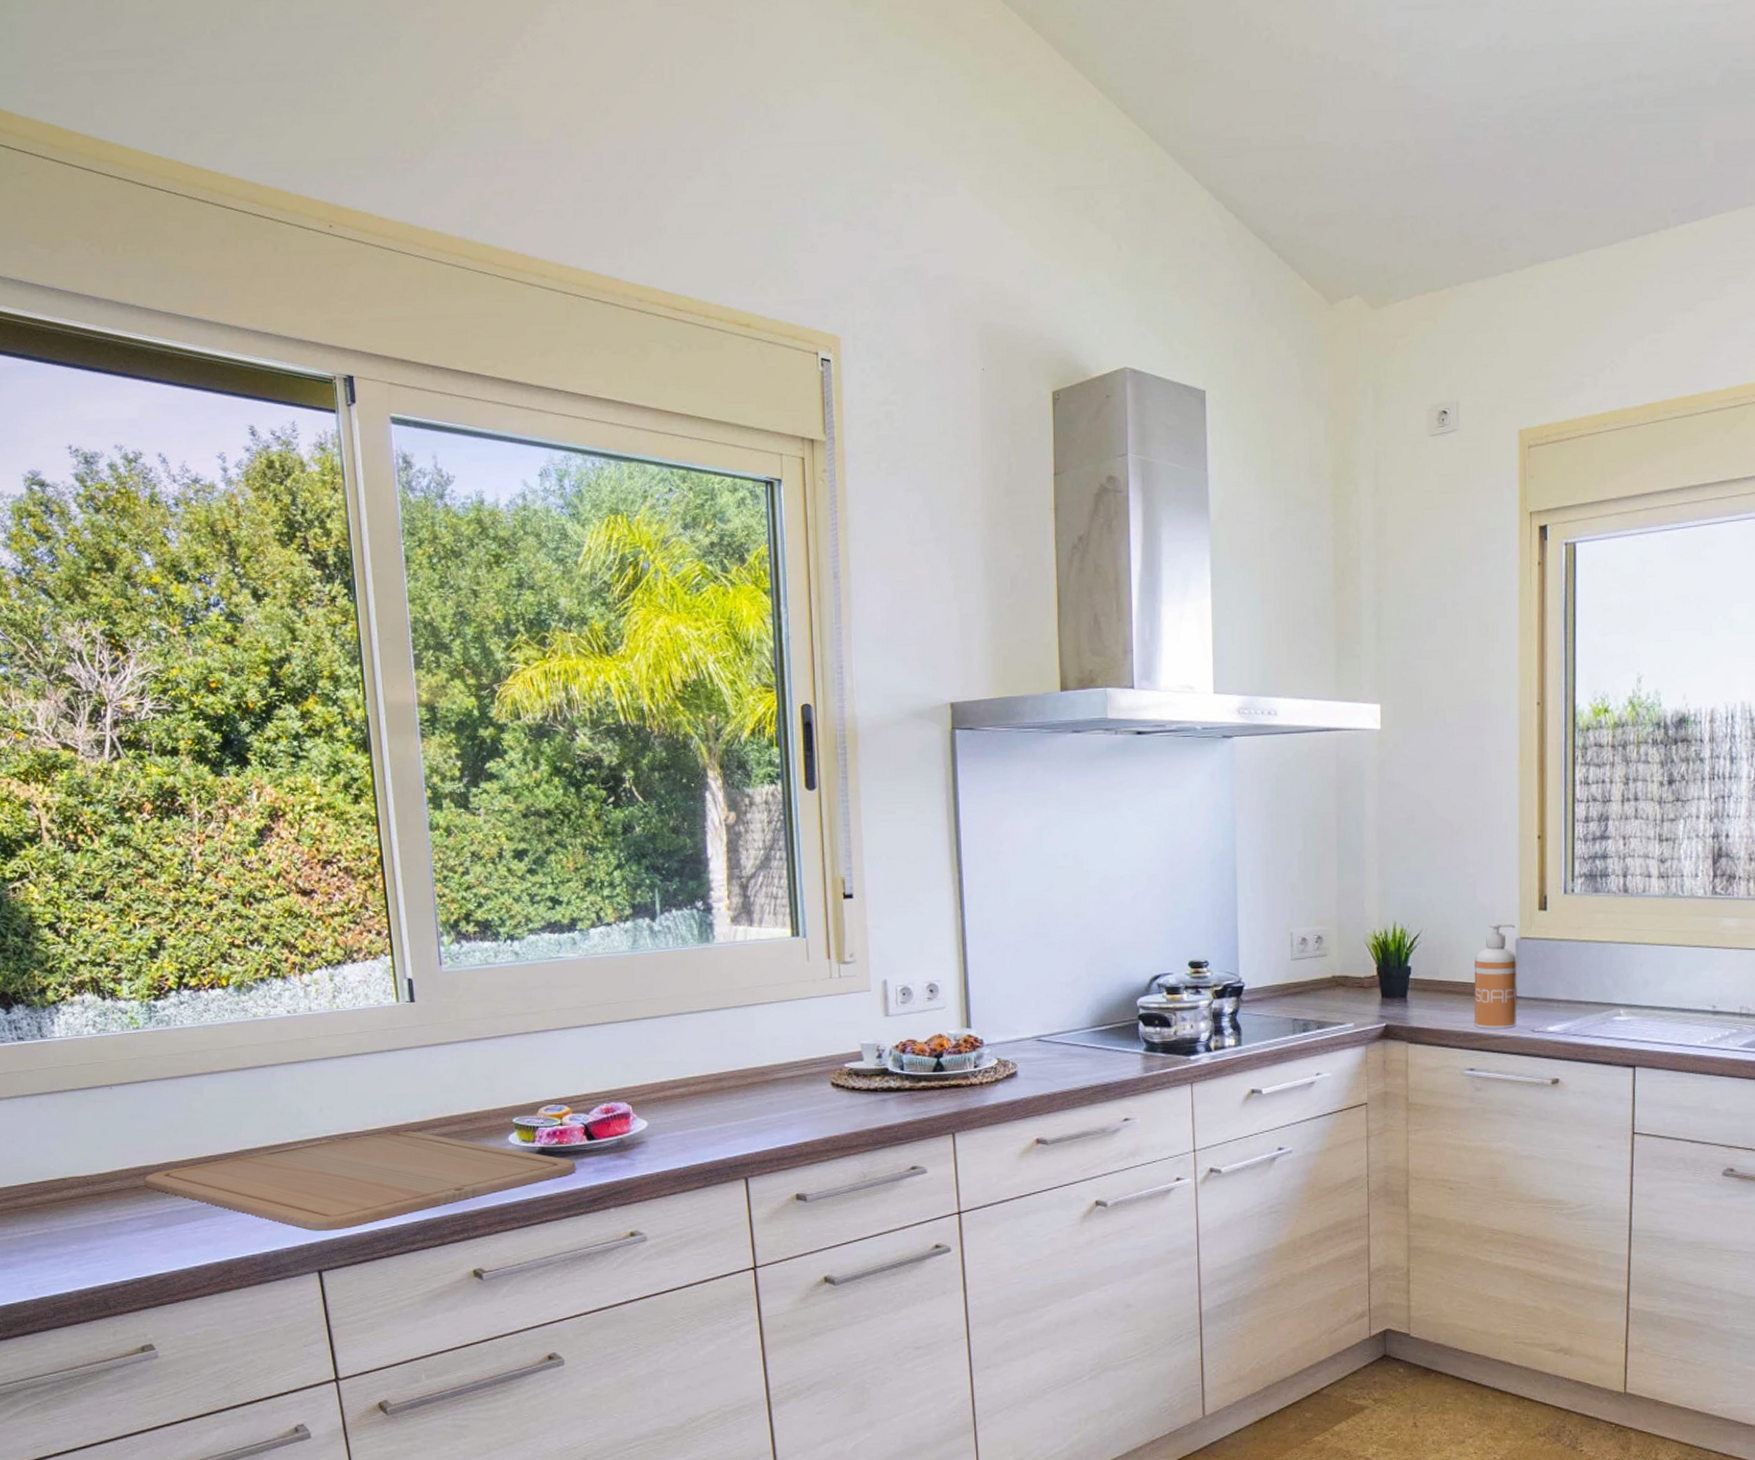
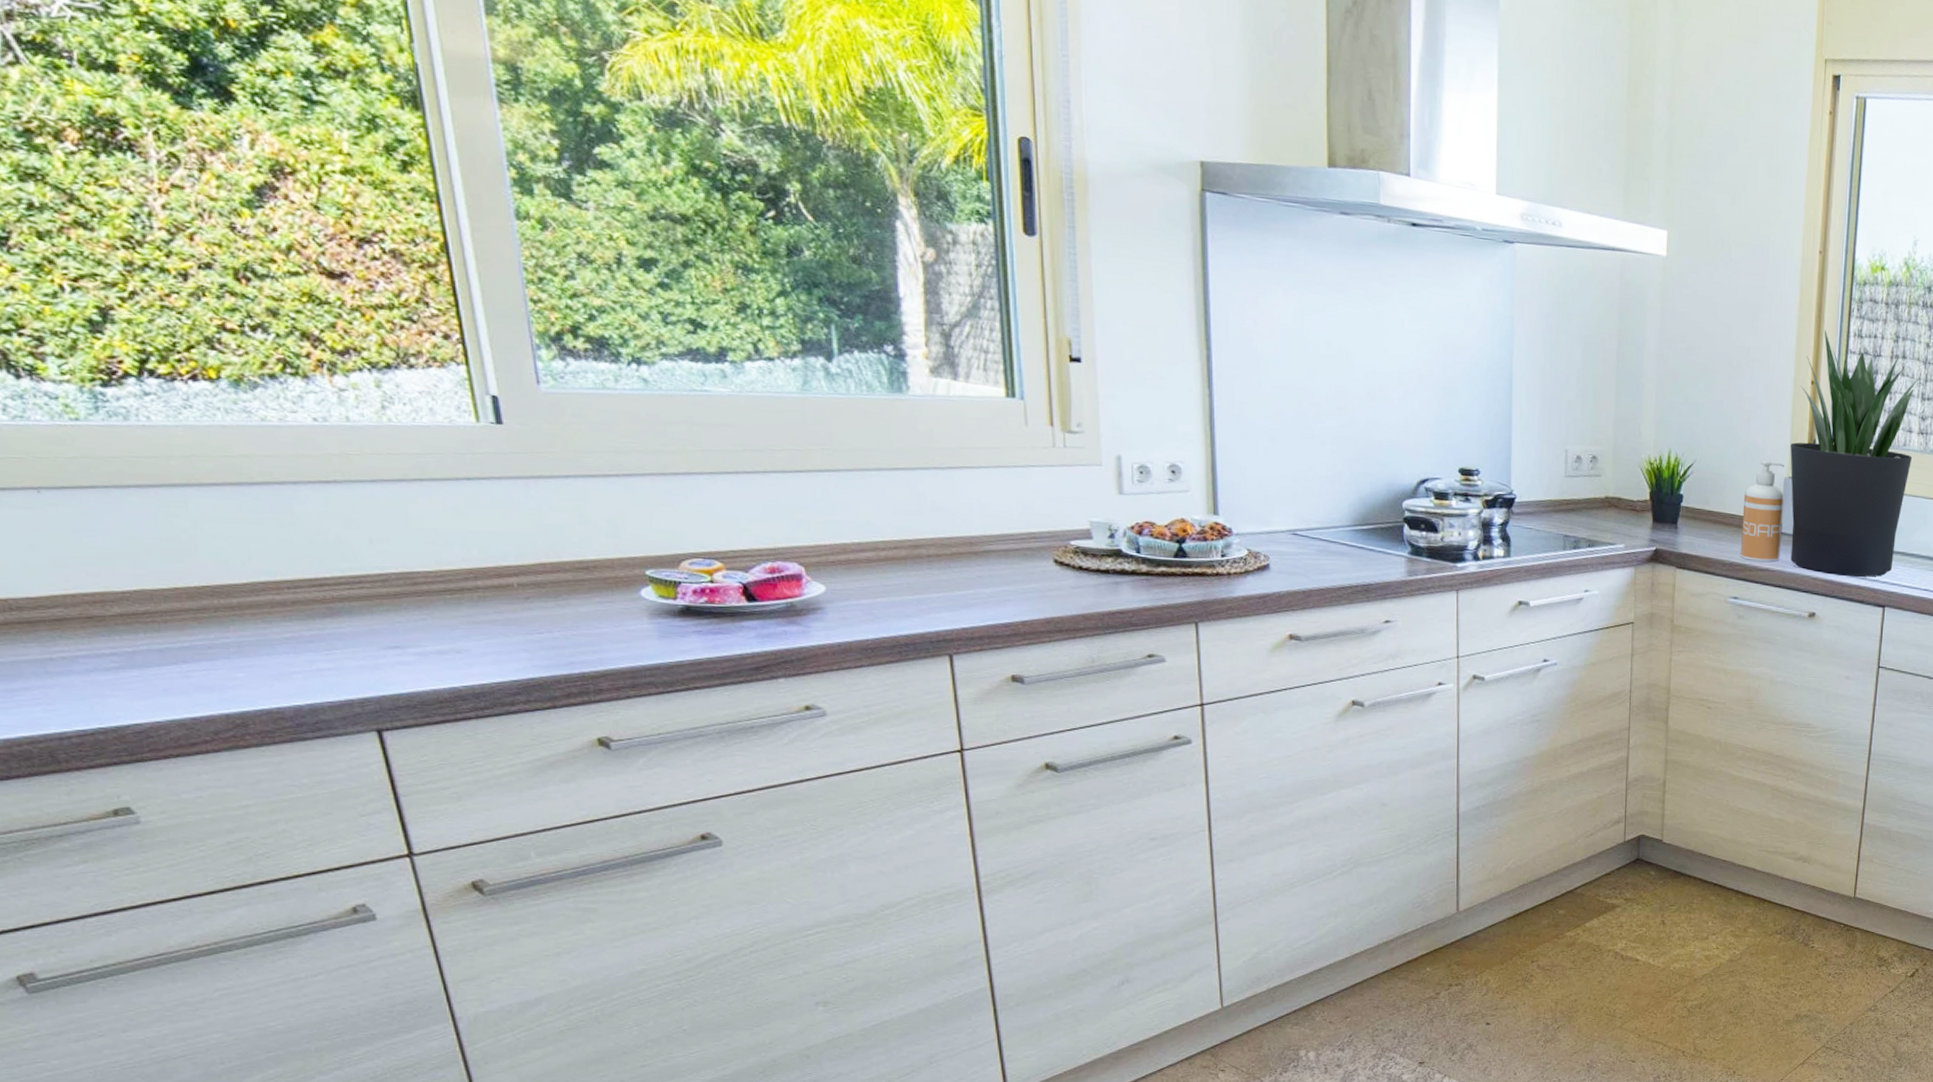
chopping board: present [145,1129,576,1231] -> none [103,573,733,685]
planter: none [1520,781,1655,1037] -> present [1790,330,1920,577]

